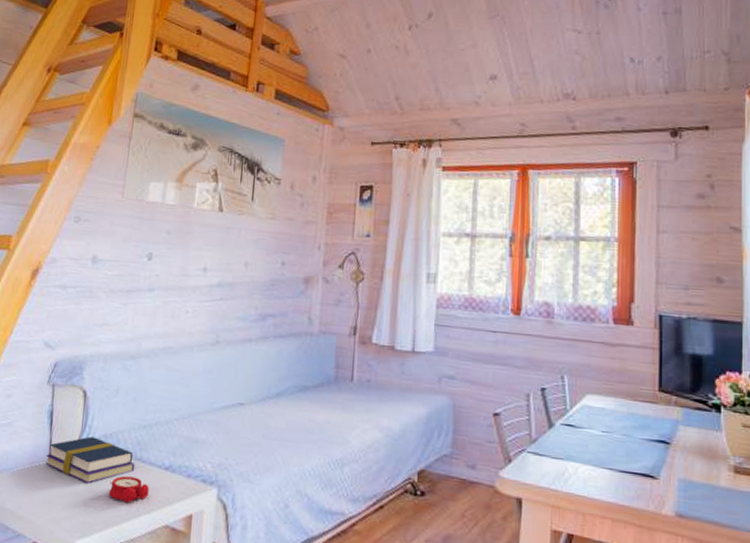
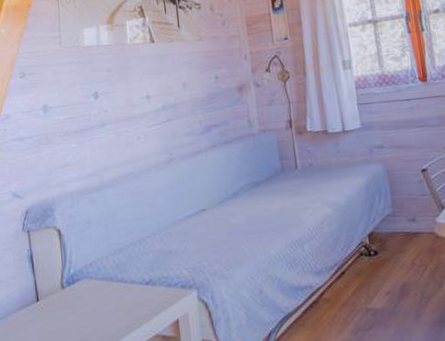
book: present [45,436,135,484] -> none [33,270,118,314]
alarm clock: present [106,476,149,504] -> none [94,297,135,323]

